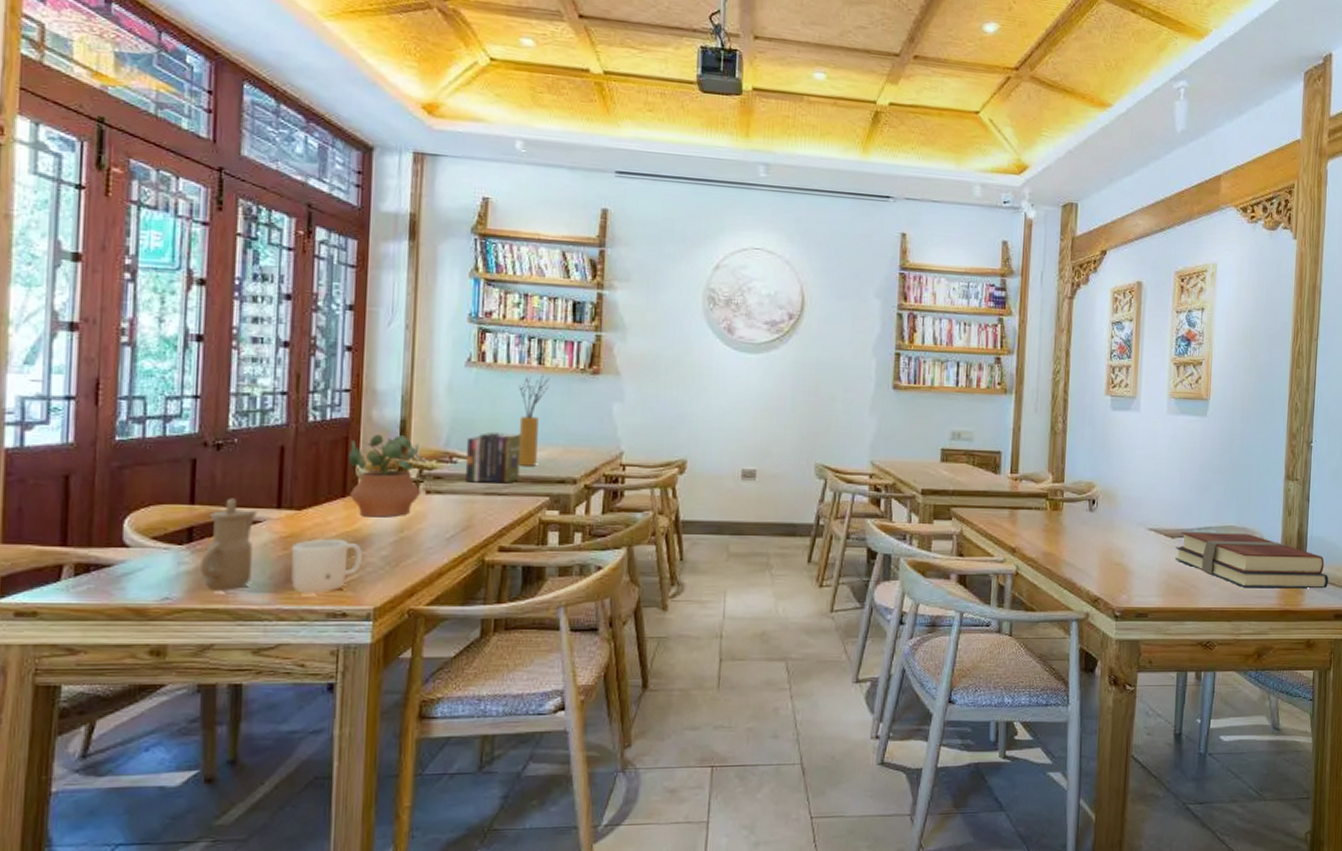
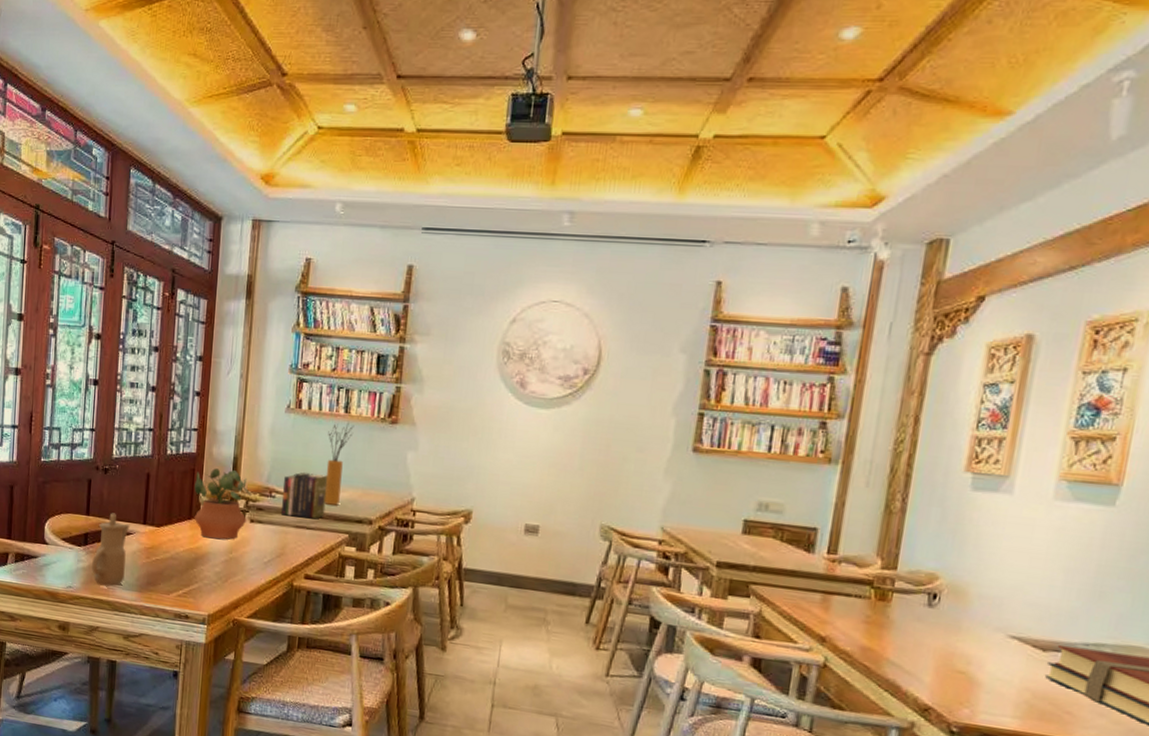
mug: present [290,538,364,593] -> none [151,552,202,597]

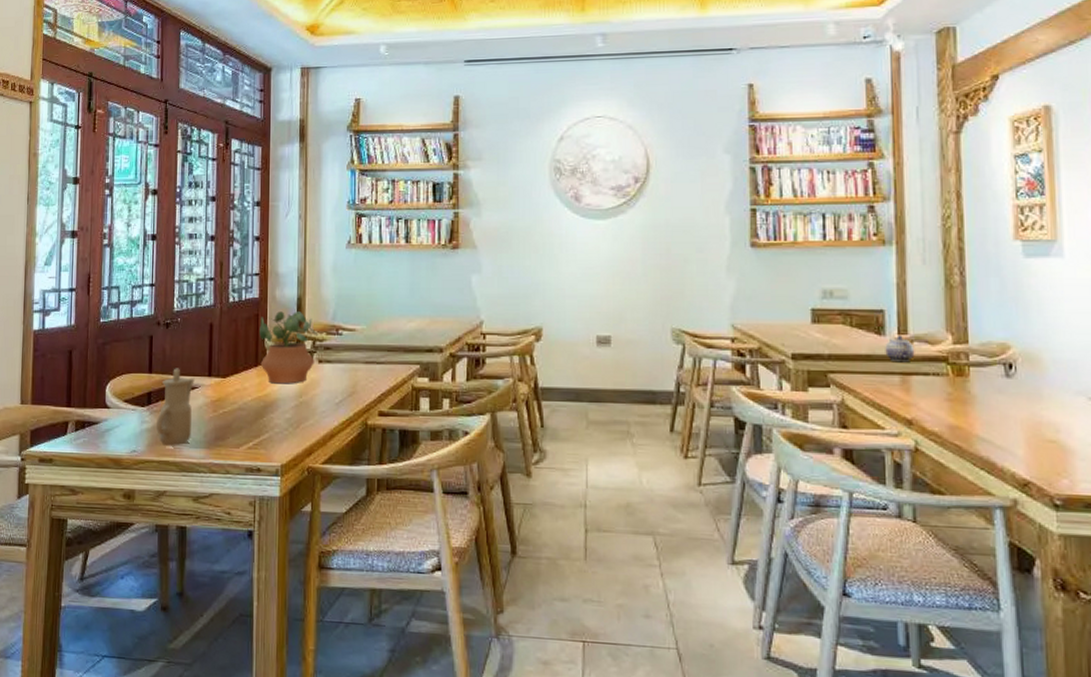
books: present [280,472,328,519] -> none [349,307,394,353]
vase: present [324,422,354,506] -> none [391,251,416,337]
teapot: none [811,554,842,582] -> present [885,335,915,363]

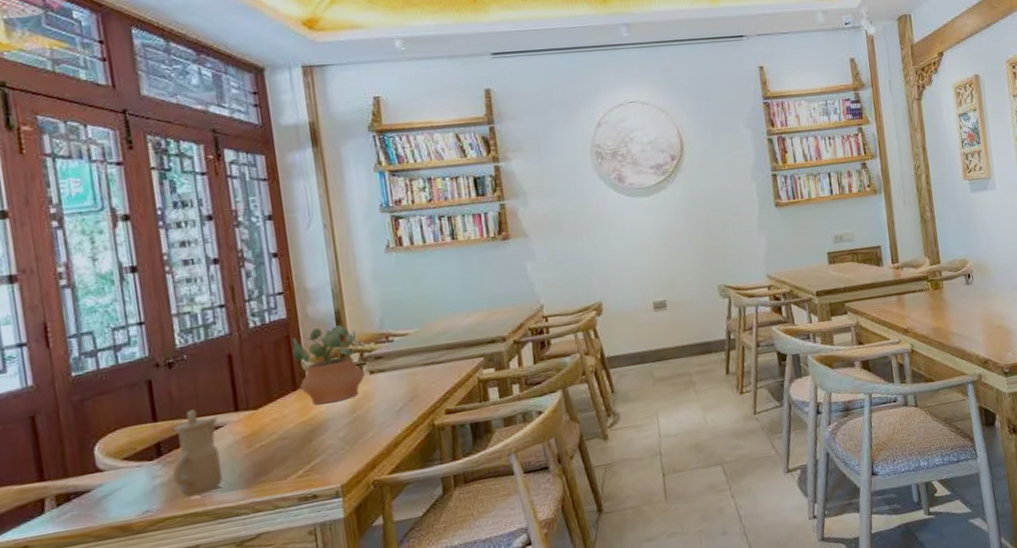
teapot: present [885,335,915,363] -> none [884,264,905,286]

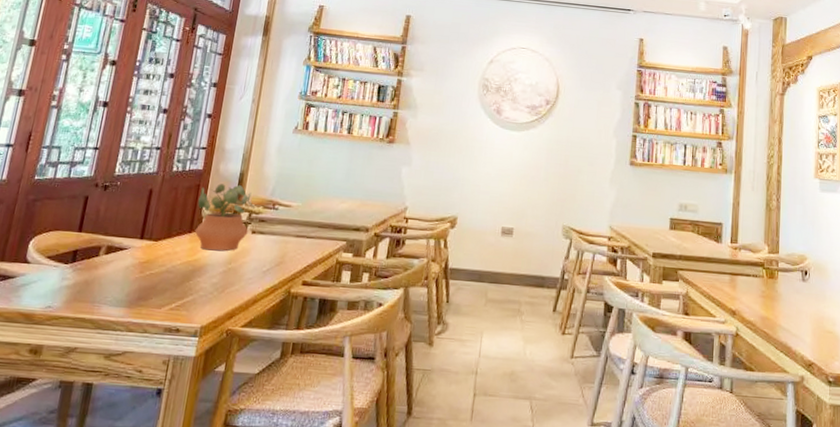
teapot: present [172,409,223,497] -> none [76,229,126,304]

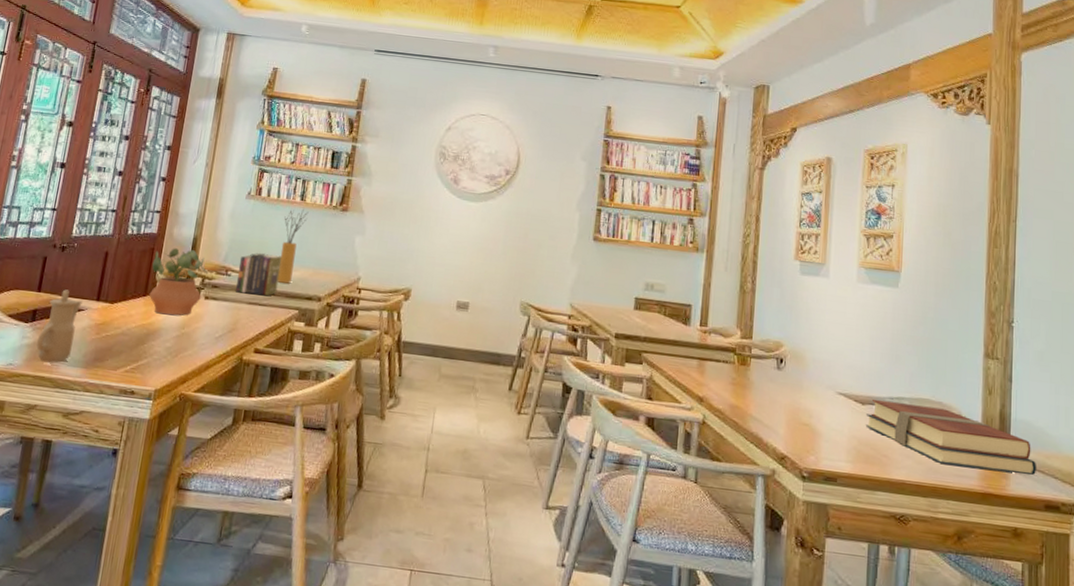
teapot: none [76,229,126,304] -> present [36,289,83,364]
books: none [282,186,330,229] -> present [235,253,282,296]
vase: none [325,141,356,216] -> present [277,208,309,284]

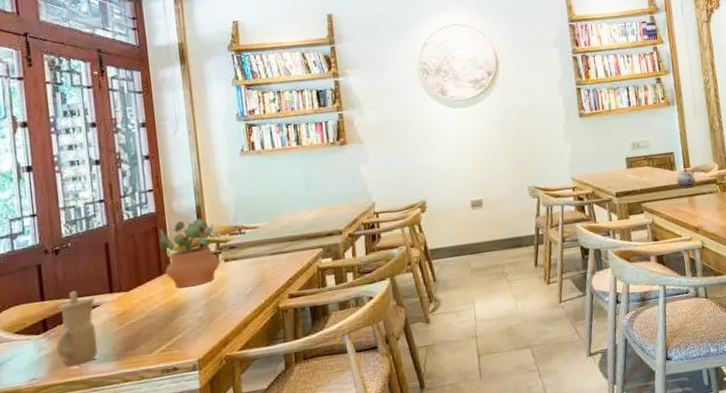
books: present [235,253,282,296] -> none [250,202,297,248]
vase: present [277,208,309,284] -> none [285,152,308,227]
teapot: none [688,326,712,350] -> present [676,168,696,188]

